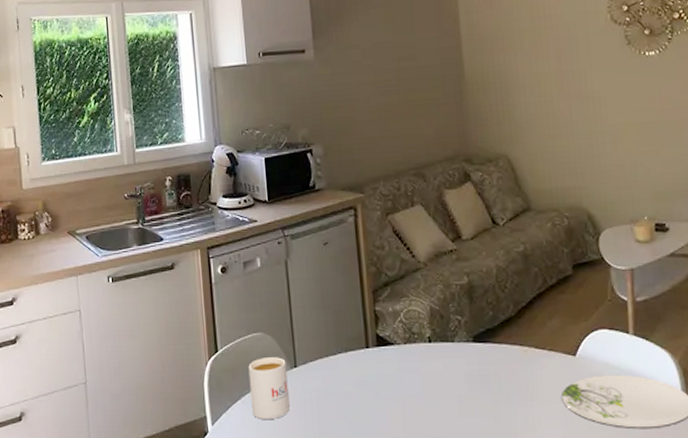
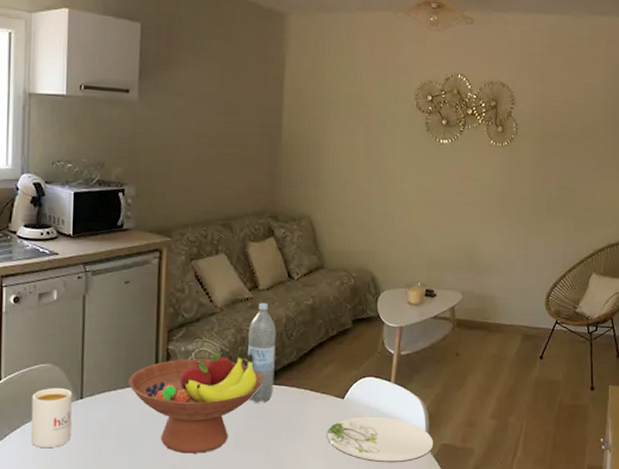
fruit bowl: none [339,306,481,423] -> present [128,349,264,454]
water bottle: none [457,254,494,365] -> present [247,303,276,403]

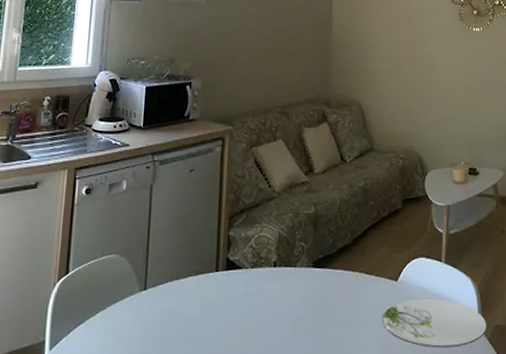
mug: present [30,388,72,449] -> none [93,279,137,344]
fruit bowl: present [128,349,264,454] -> none [190,233,320,345]
water bottle: present [247,303,276,403] -> none [304,187,331,288]

